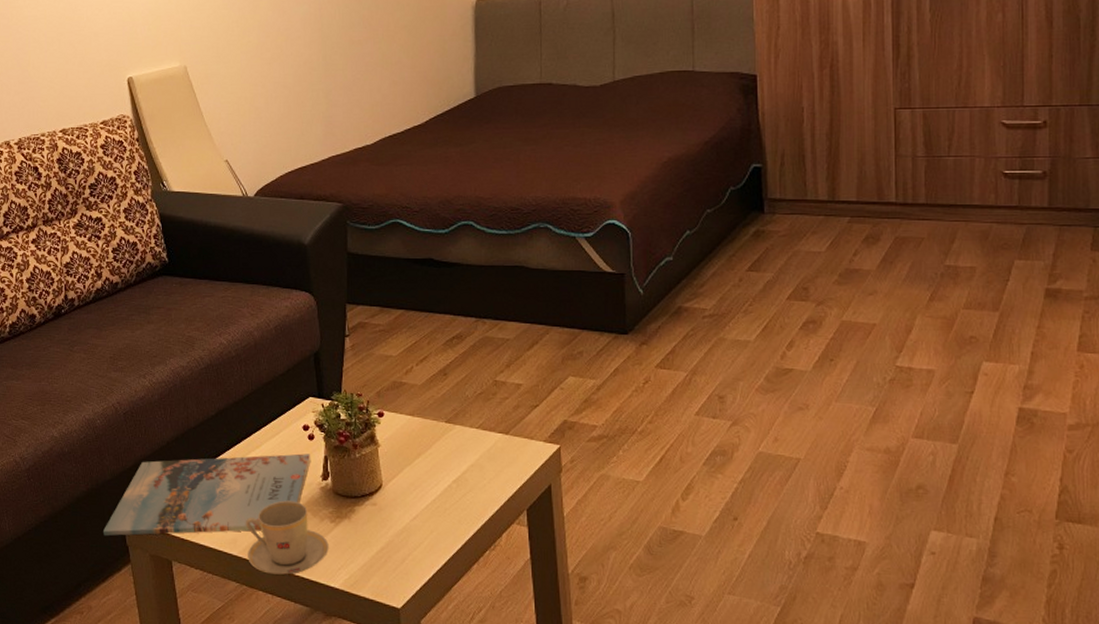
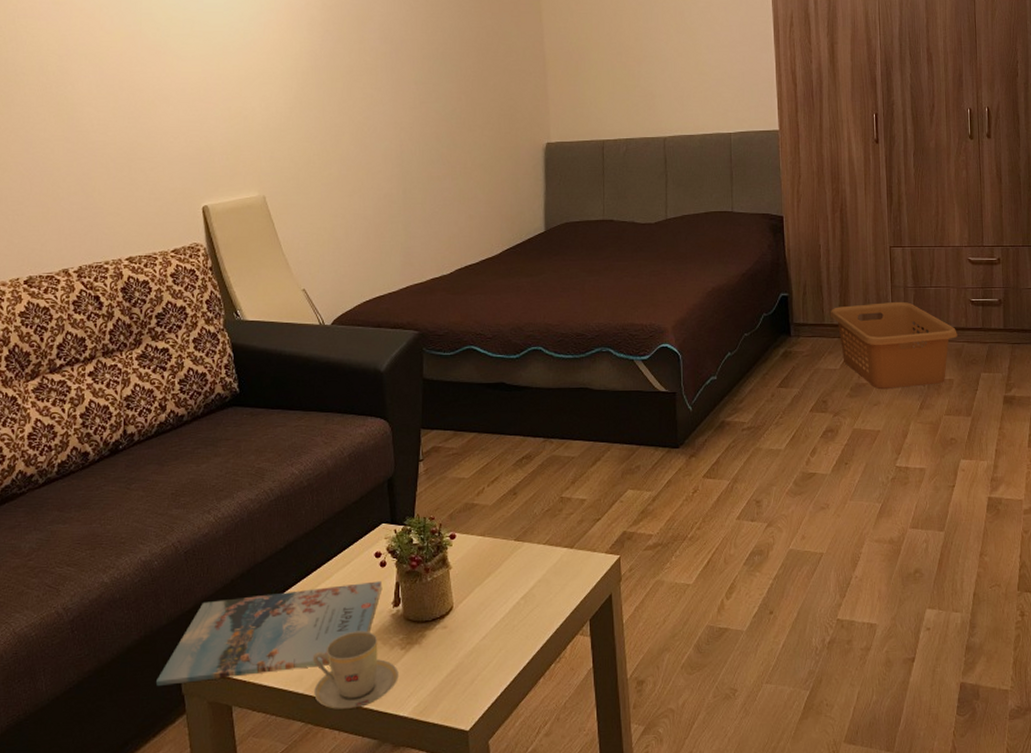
laundry basket: none [814,173,983,277] -> present [830,301,958,390]

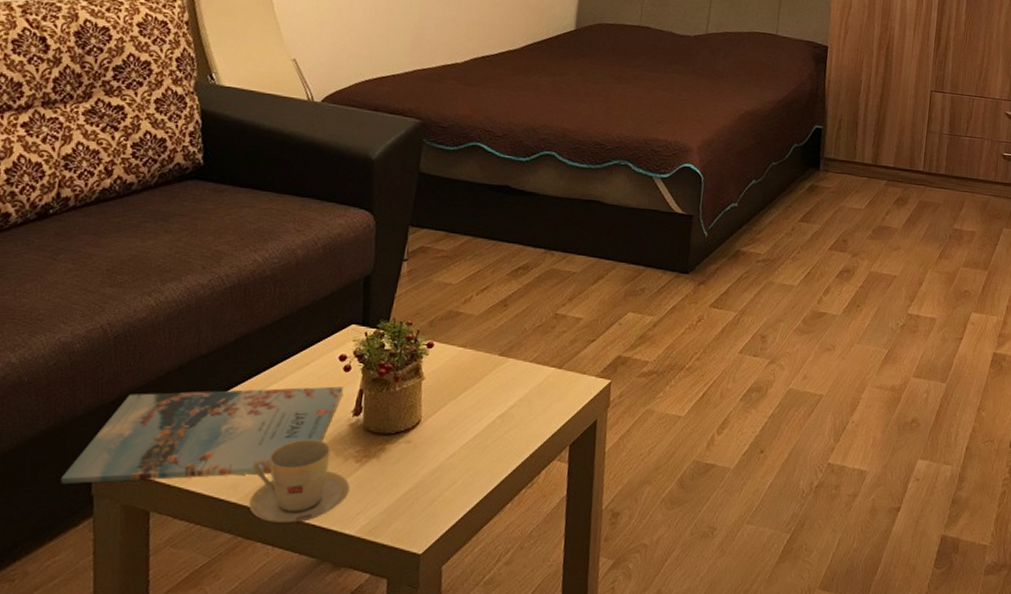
laundry basket: present [830,301,958,390] -> none [861,145,986,235]

